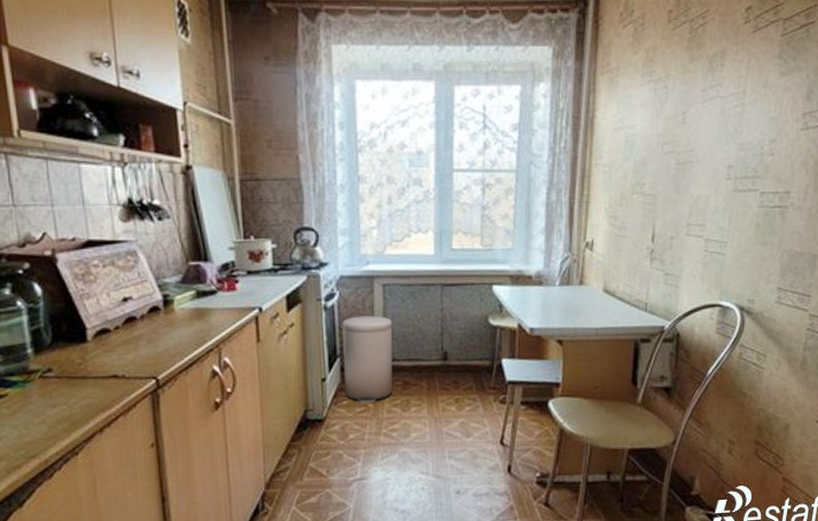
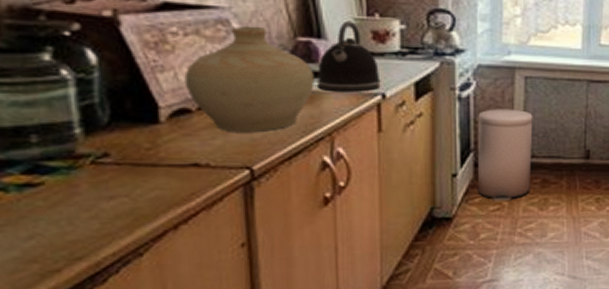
ceramic jug: none [104,255,204,348] -> present [184,26,314,133]
kettle: none [205,244,258,308] -> present [316,20,381,92]

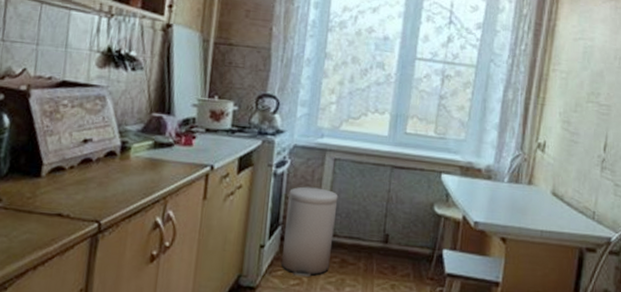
ceramic jug: present [184,26,314,133] -> none [64,102,160,191]
kettle: present [316,20,381,92] -> none [161,101,212,163]

